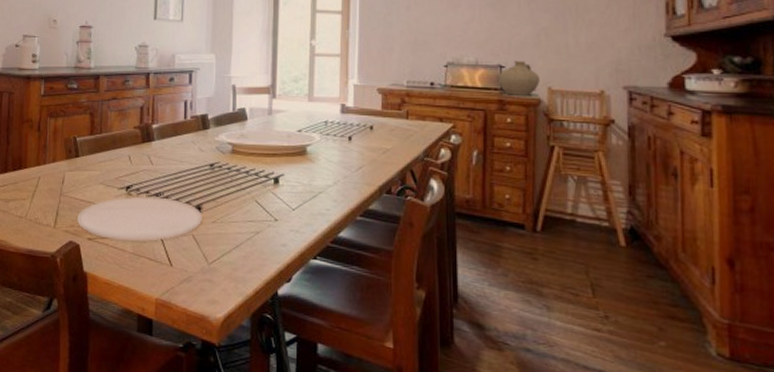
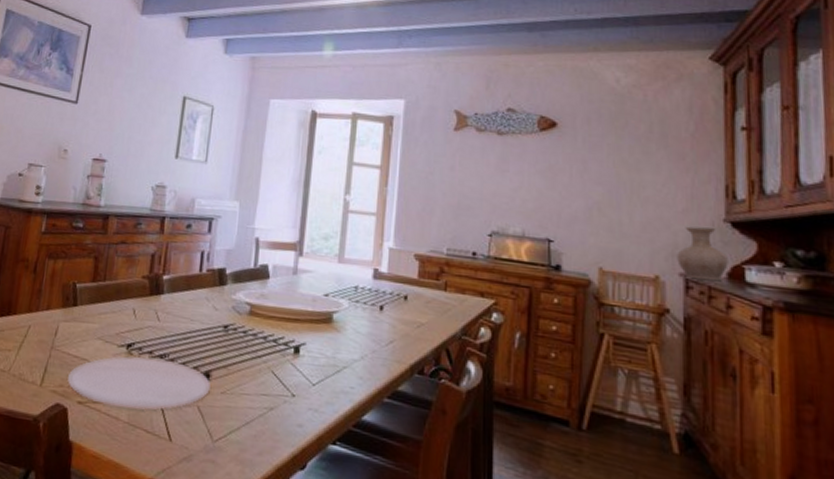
ceramic jug: present [499,60,540,96] -> none [546,235,590,275]
vase: none [620,43,669,91] -> present [677,226,728,282]

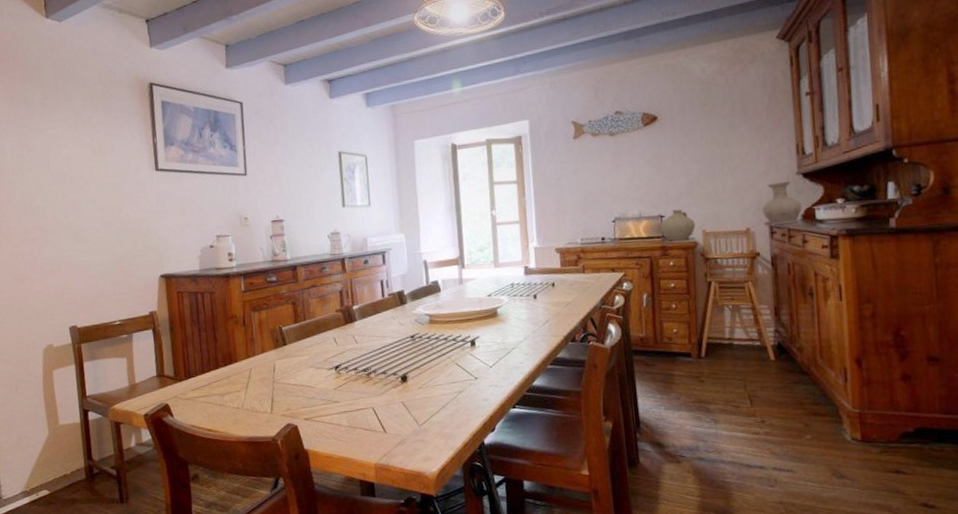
plate: present [68,356,211,410] -> none [292,372,409,417]
ceramic jug: none [546,235,590,275] -> present [660,209,695,241]

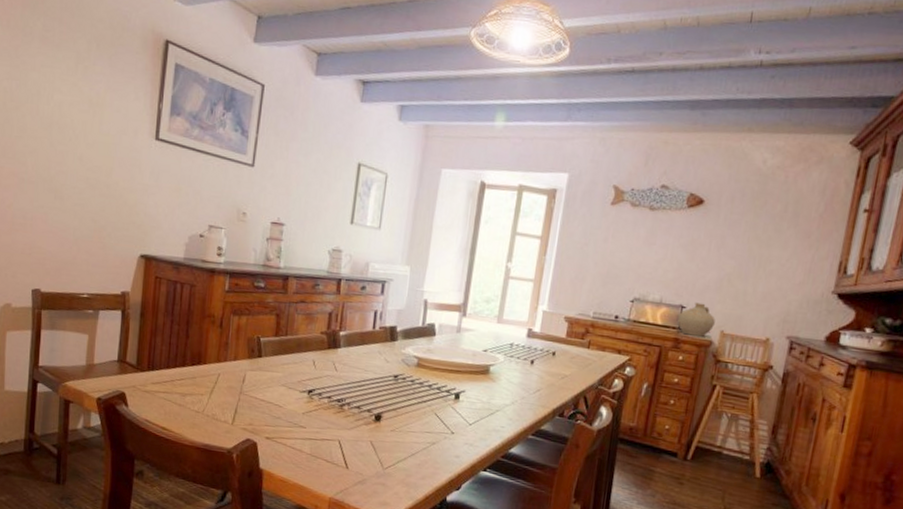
vase: present [762,181,802,226] -> none [786,297,829,344]

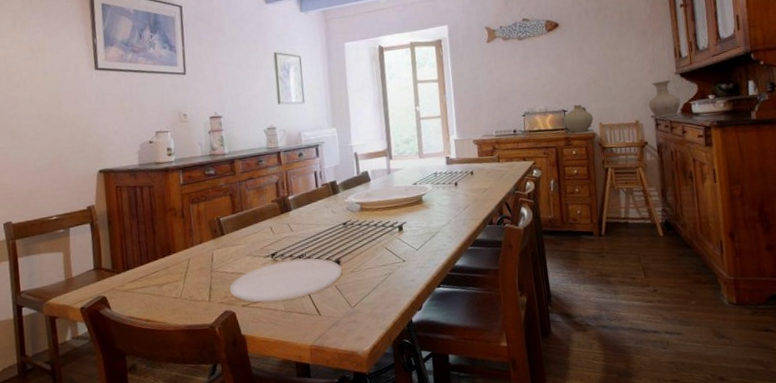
plate: none [256,400,382,444] -> present [230,258,342,303]
vase: none [786,297,829,344] -> present [648,80,681,119]

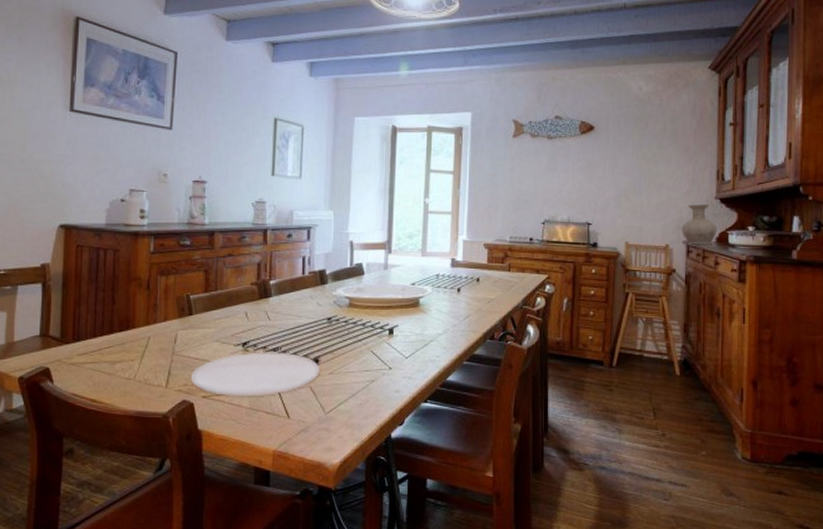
ceramic jug: present [563,104,593,133] -> none [586,218,619,249]

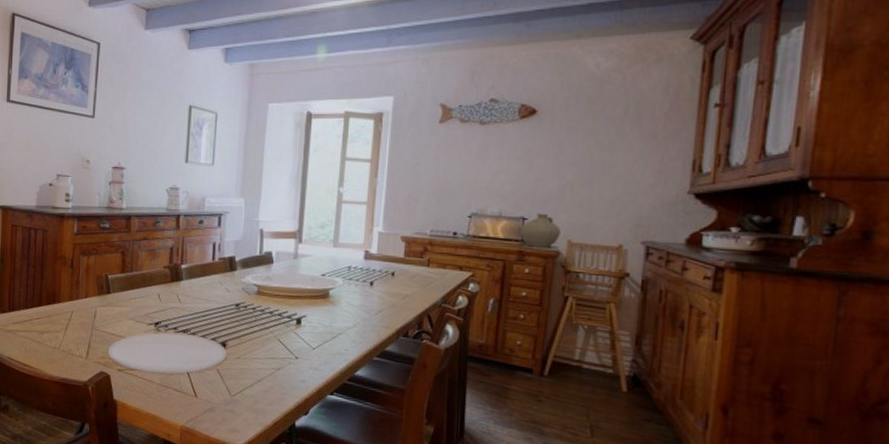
ceramic jug: none [586,218,619,249] -> present [520,213,561,248]
vase: present [681,204,717,245] -> none [640,199,688,247]

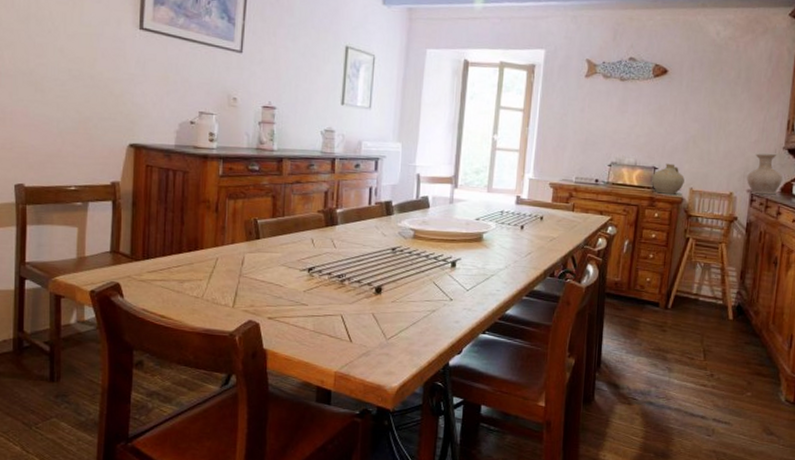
plate: present [108,332,227,374] -> none [257,277,382,320]
vase: none [640,199,688,247] -> present [747,153,783,195]

